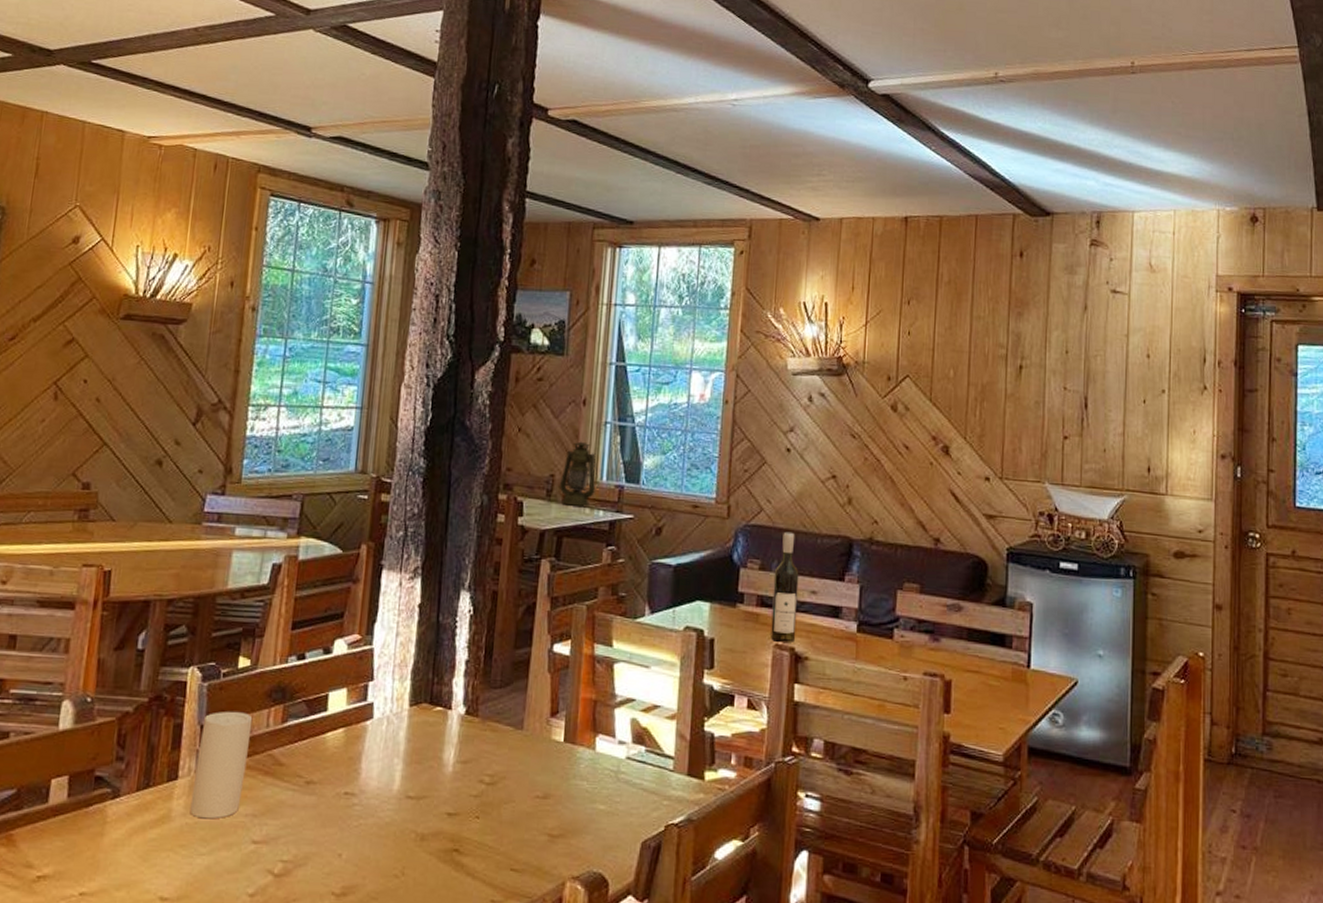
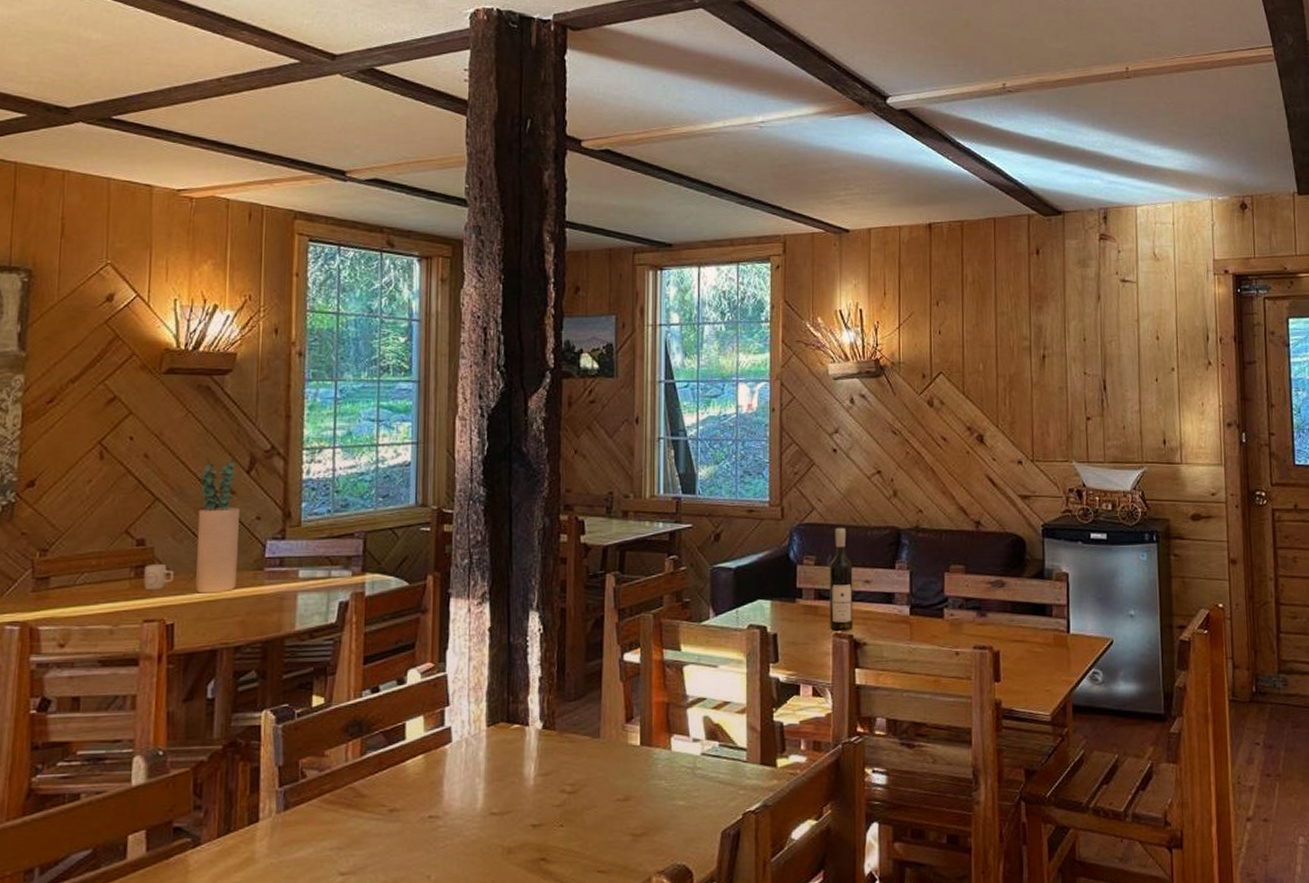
mug: none [85,509,116,536] -> present [143,564,174,591]
vase: none [135,401,186,544] -> present [196,450,240,594]
candle: present [189,711,253,819] -> none [274,749,331,857]
lantern: present [560,441,600,507] -> none [619,458,657,520]

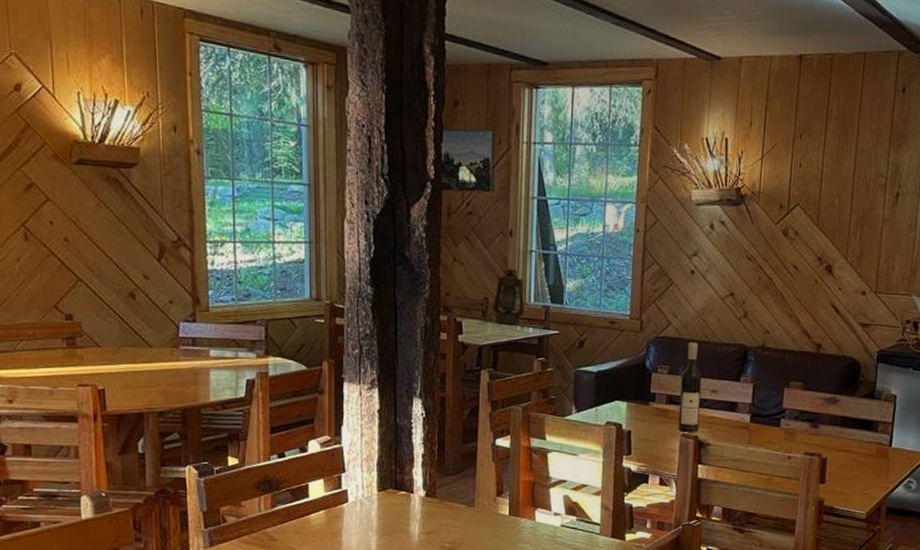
mug: present [143,564,174,591] -> none [74,337,101,360]
vase: present [196,450,240,594] -> none [117,239,156,366]
lantern: none [619,458,657,520] -> present [493,268,528,325]

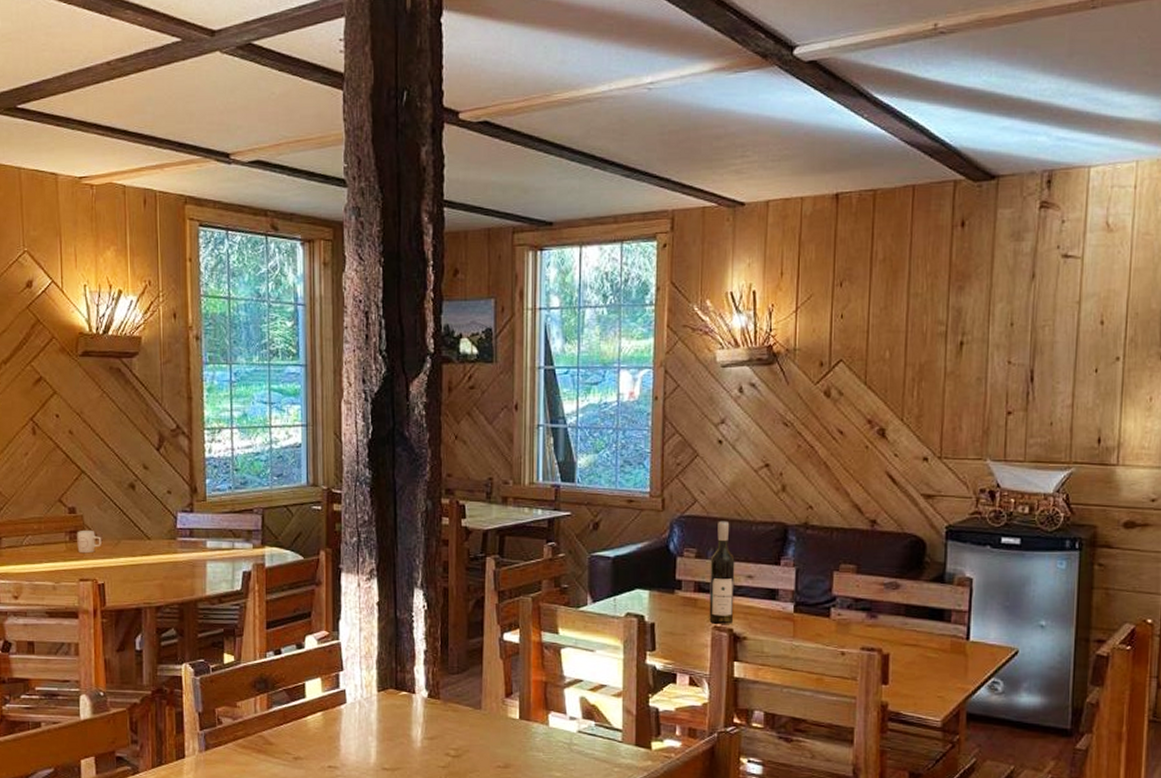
mug: none [74,337,101,360] -> present [77,531,102,554]
lantern: present [493,268,528,325] -> none [499,445,536,506]

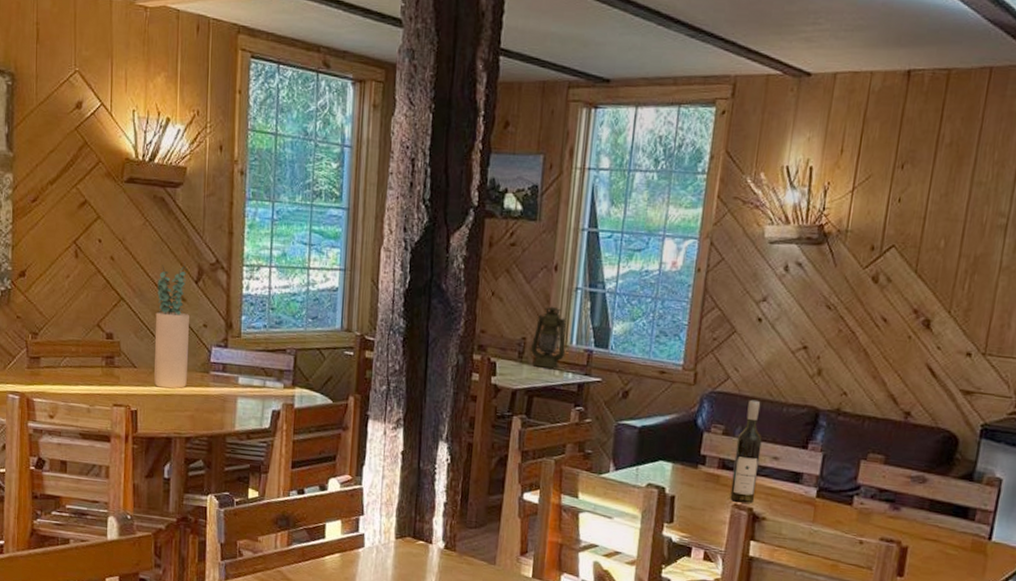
mug: present [77,531,102,554] -> none [113,356,137,380]
vase: none [118,428,154,558] -> present [154,260,189,389]
lantern: none [499,445,536,506] -> present [531,306,569,369]

